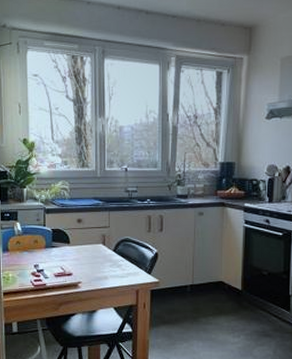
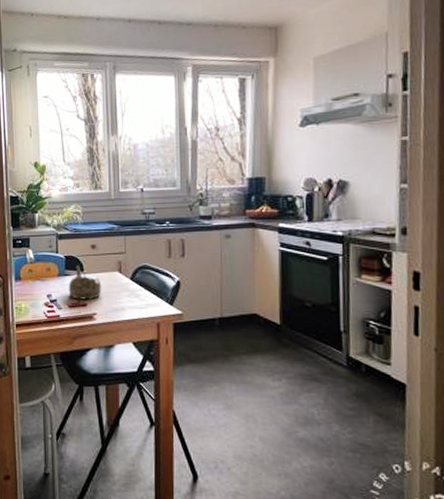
teapot: none [55,238,87,270] -> present [68,266,102,300]

